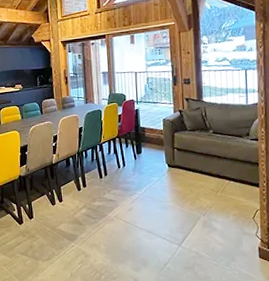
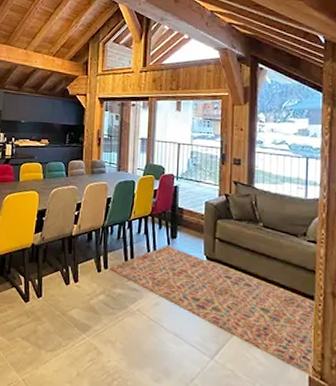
rug: none [88,160,262,247] -> present [110,245,317,377]

